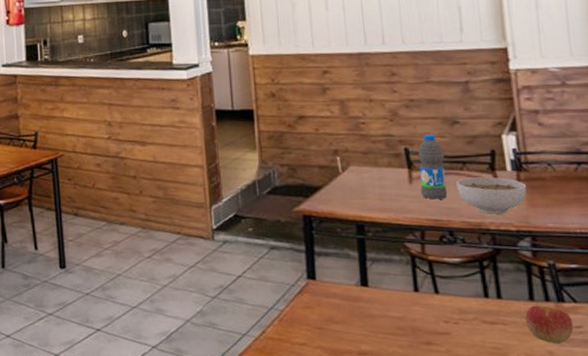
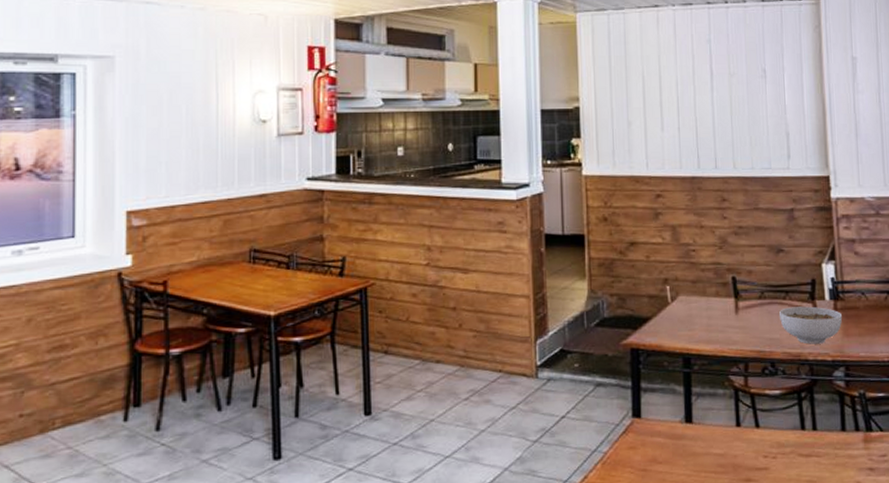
water bottle: present [418,134,447,200] -> none [744,262,770,330]
apple: present [525,305,574,344] -> none [837,435,880,474]

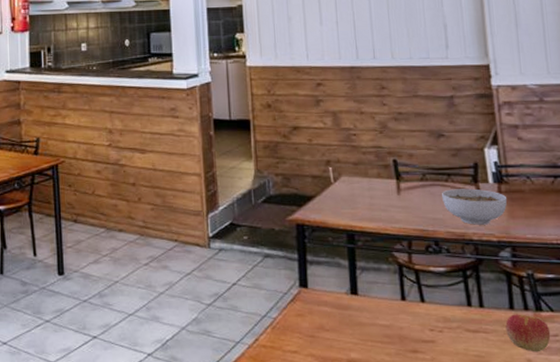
apple: none [837,435,880,474] -> present [505,314,551,352]

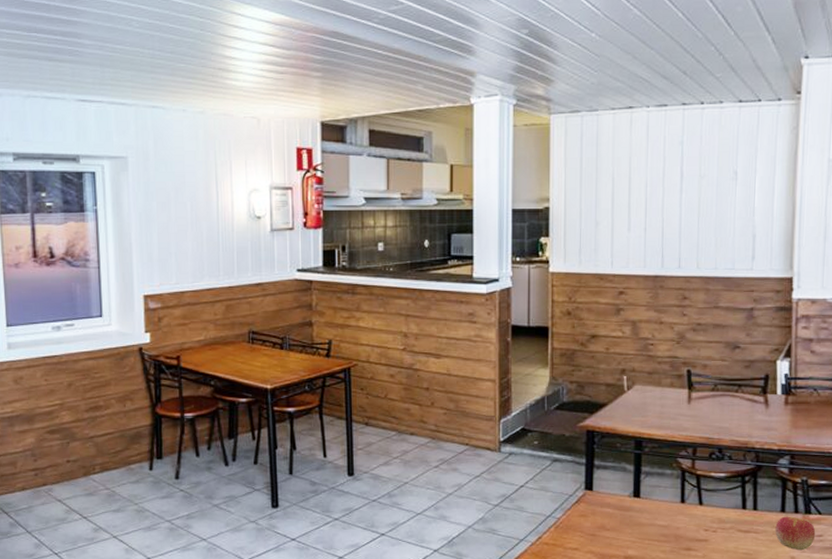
bowl: present [442,188,507,225] -> none [730,399,792,434]

